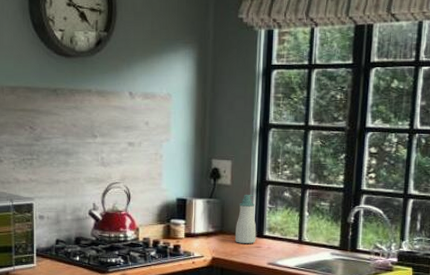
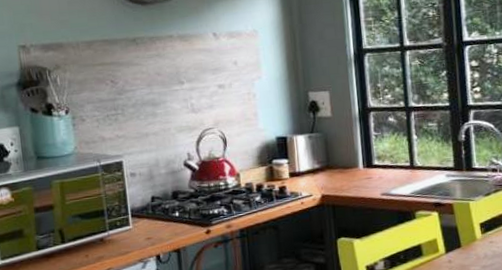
soap bottle: present [234,194,257,244] -> none [342,123,366,177]

